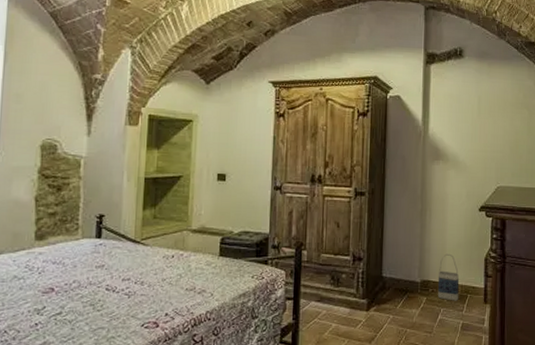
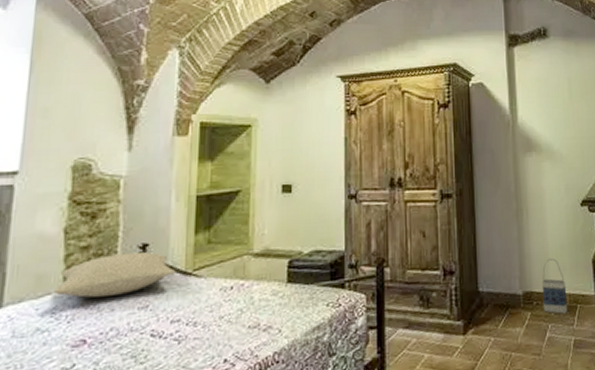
pillow: none [28,220,127,255] -> present [54,251,176,298]

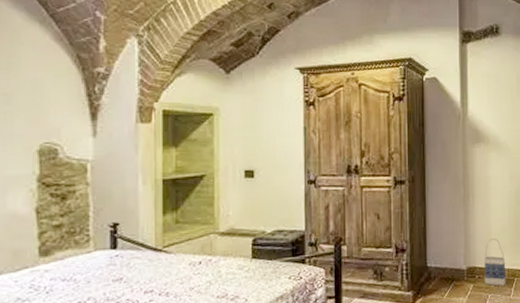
pillow: present [54,251,176,298] -> none [31,230,147,271]

